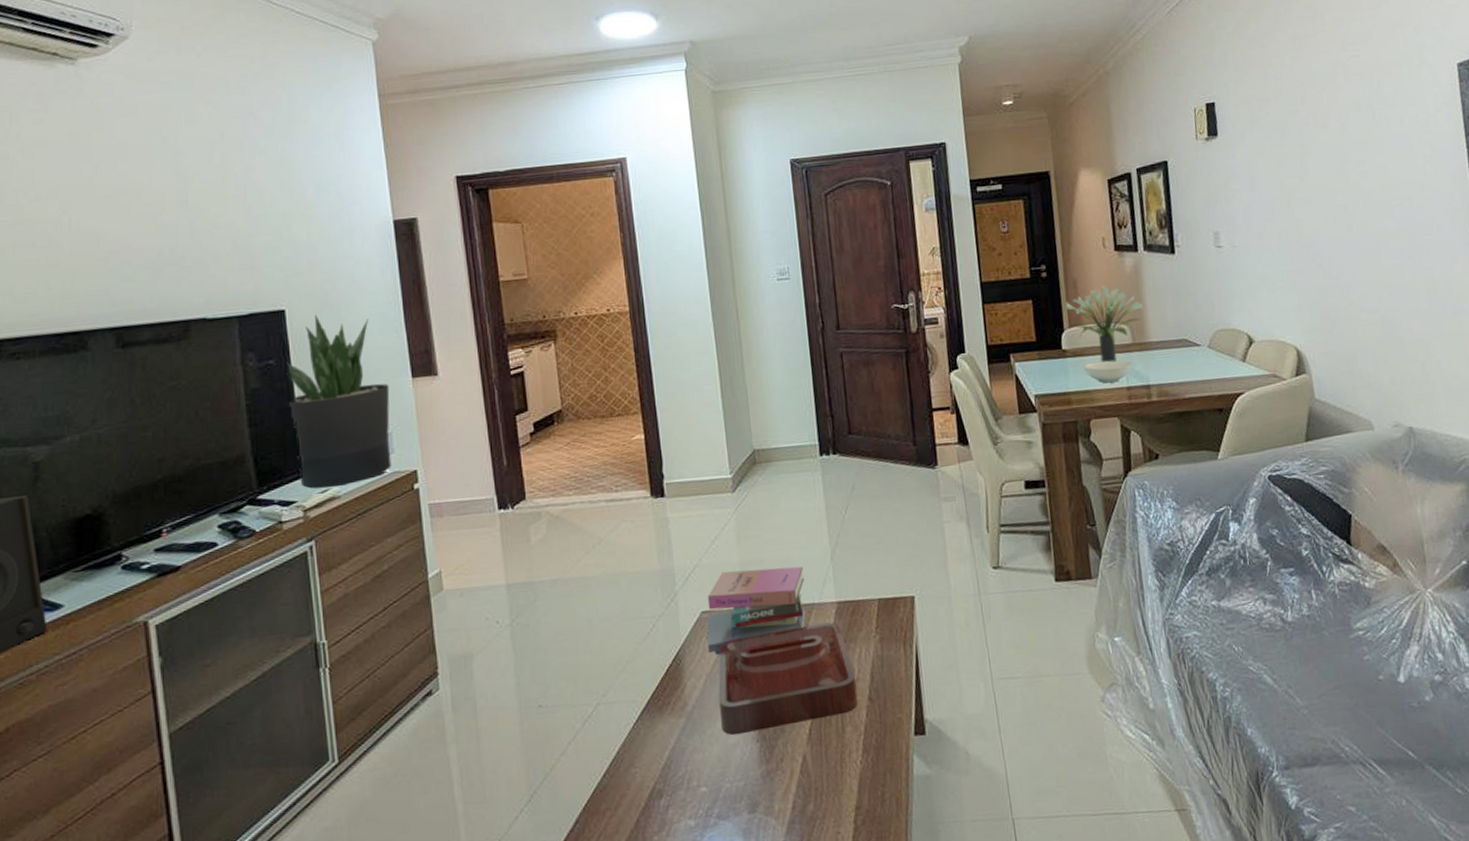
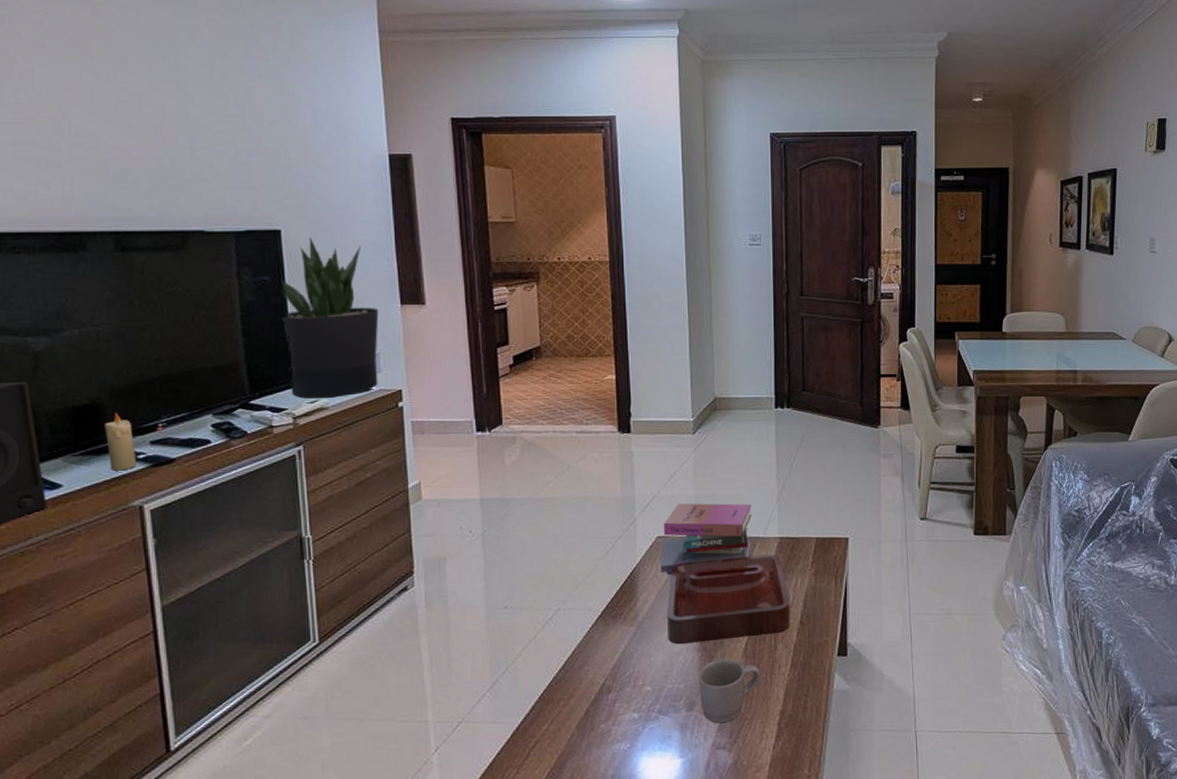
candle: none [106,520,141,585] -> present [104,412,137,471]
mug: none [759,748,830,826] -> present [698,659,761,724]
flower arrangement: present [1066,286,1145,363] -> none [1010,278,1080,347]
bowl: present [1083,360,1133,384] -> none [1019,345,1064,366]

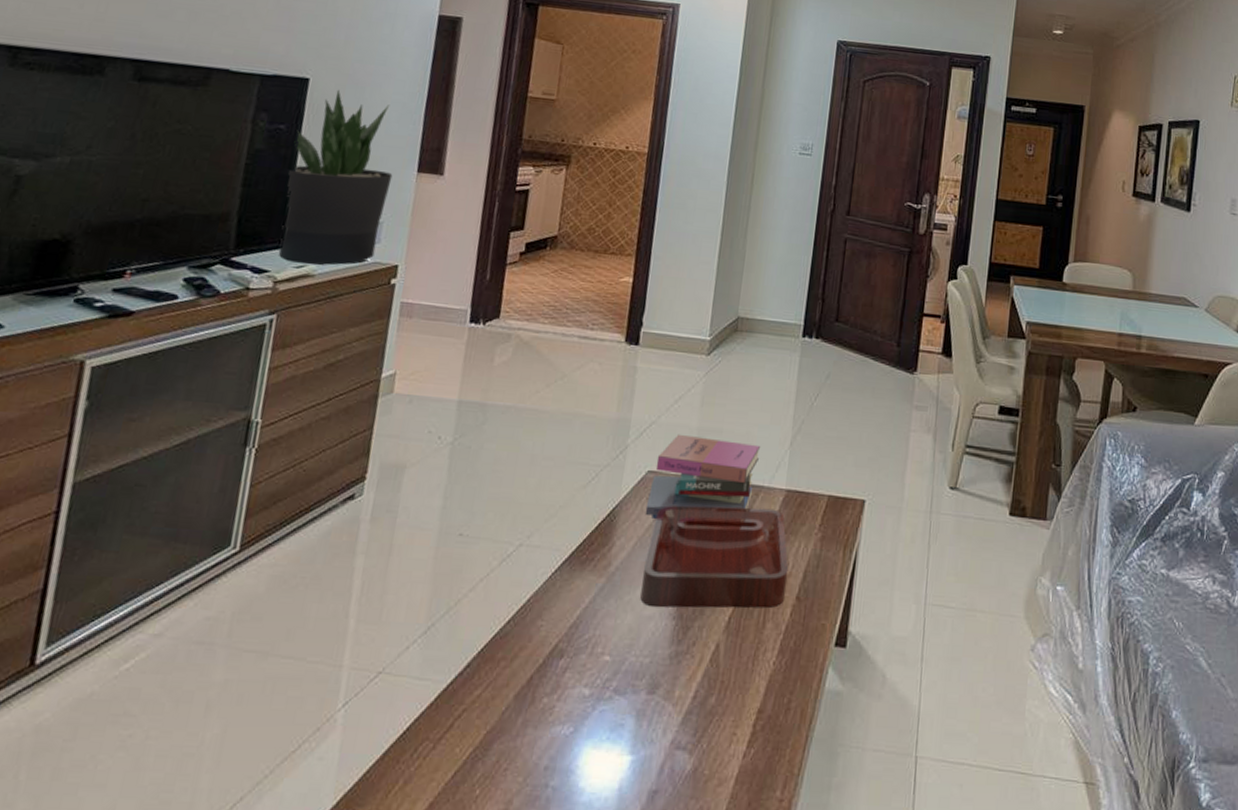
candle: present [104,412,137,471] -> none [62,251,98,318]
mug: present [698,659,761,724] -> none [665,632,742,716]

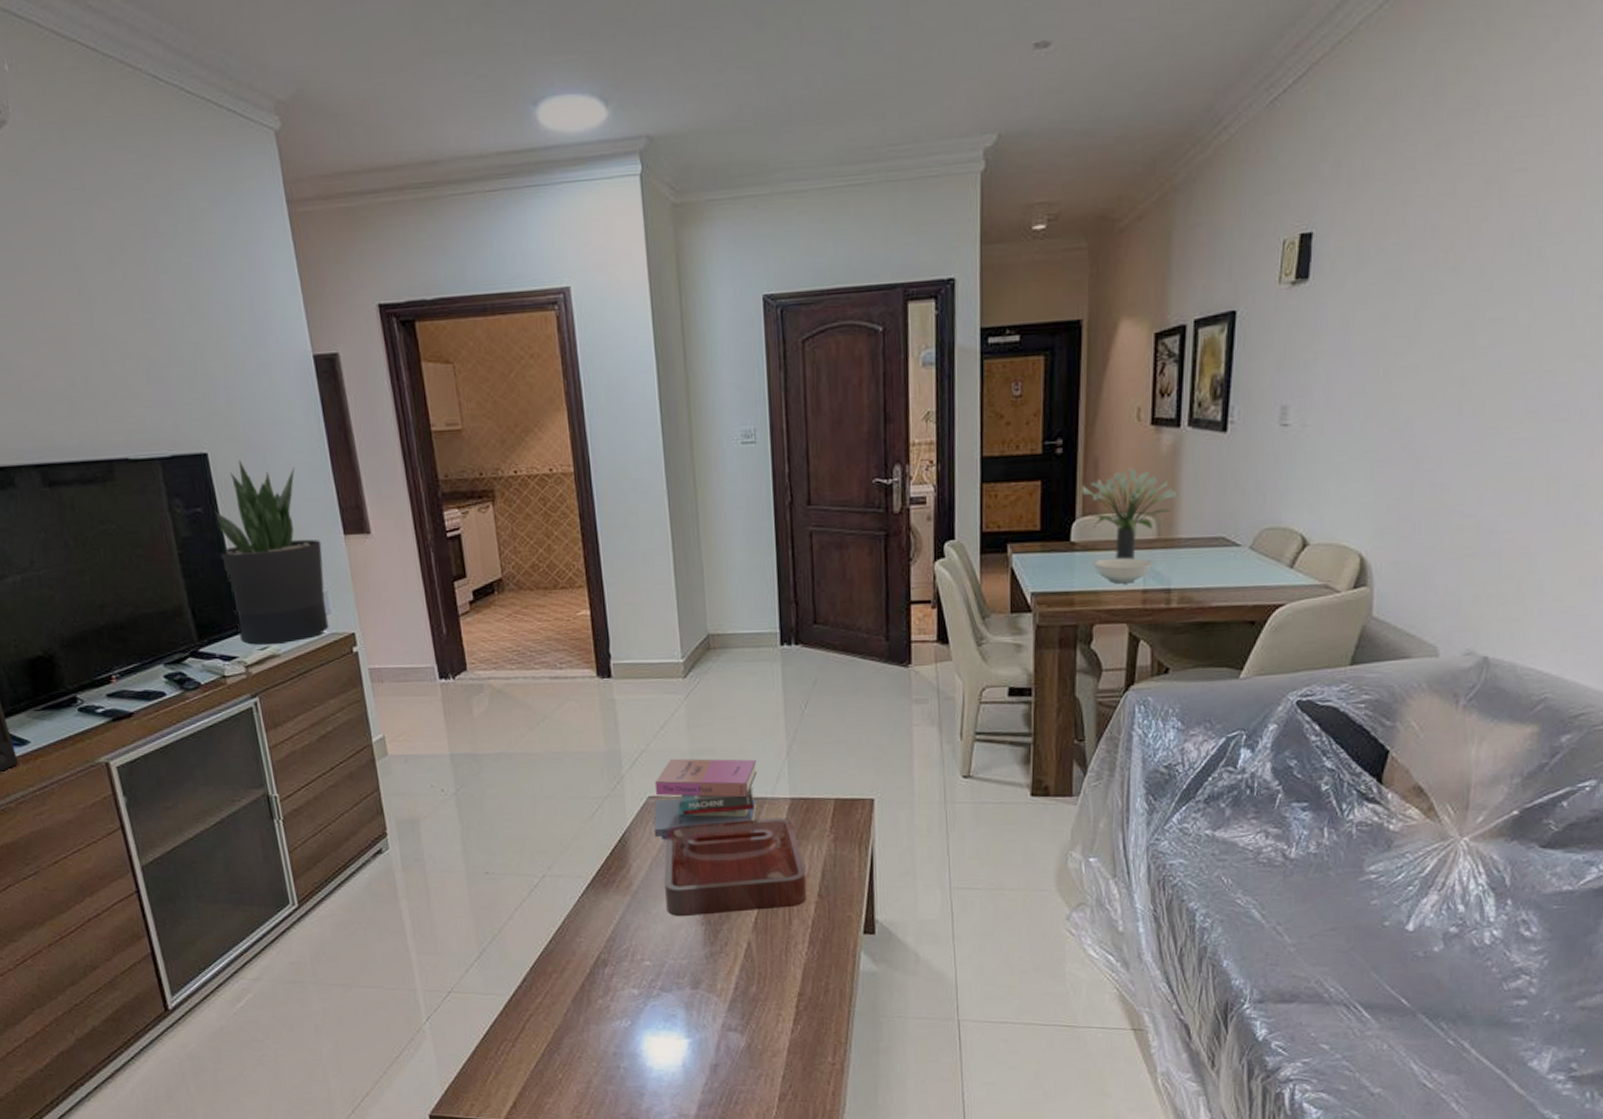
flower arrangement: none [1075,228,1151,306] -> present [1082,468,1178,560]
bowl: none [1080,301,1129,326] -> present [1093,557,1154,584]

